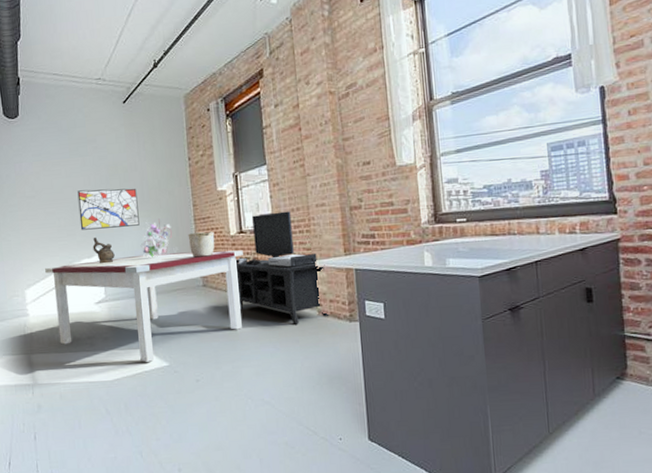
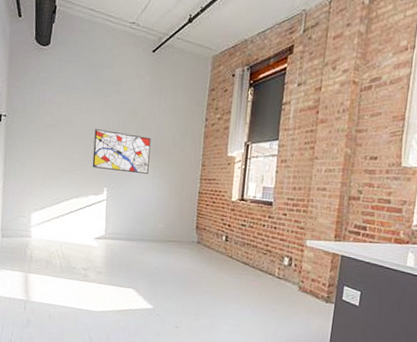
dining table: present [45,250,243,362] -> none [53,196,241,302]
vessel: present [92,238,115,264] -> none [100,177,120,204]
bouquet: present [140,219,172,258] -> none [145,171,178,207]
ceramic pot: present [188,231,215,258] -> none [191,191,217,217]
media console: present [235,211,330,324] -> none [227,186,314,295]

